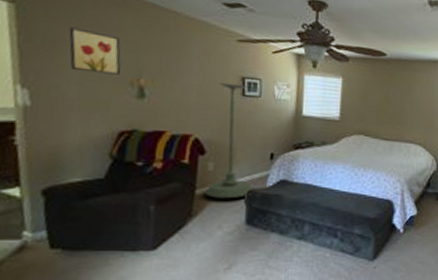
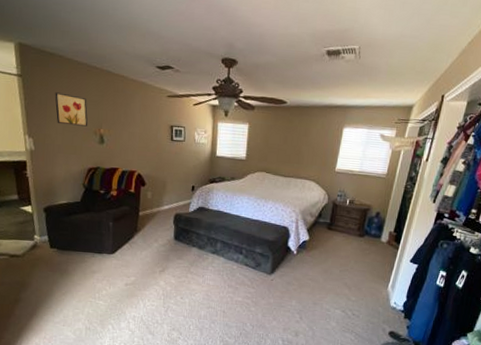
plant stand: present [204,82,254,199] -> none [145,130,180,220]

